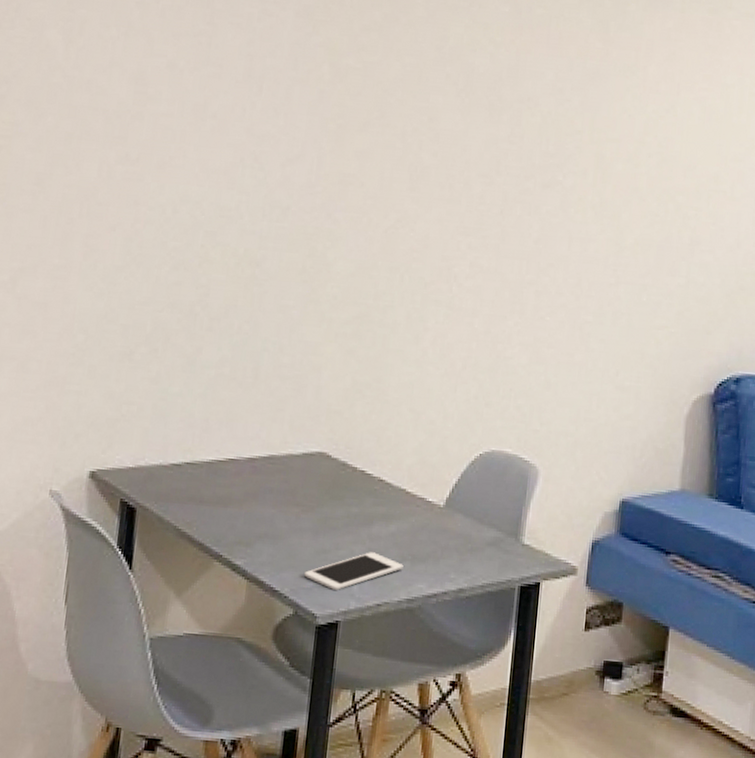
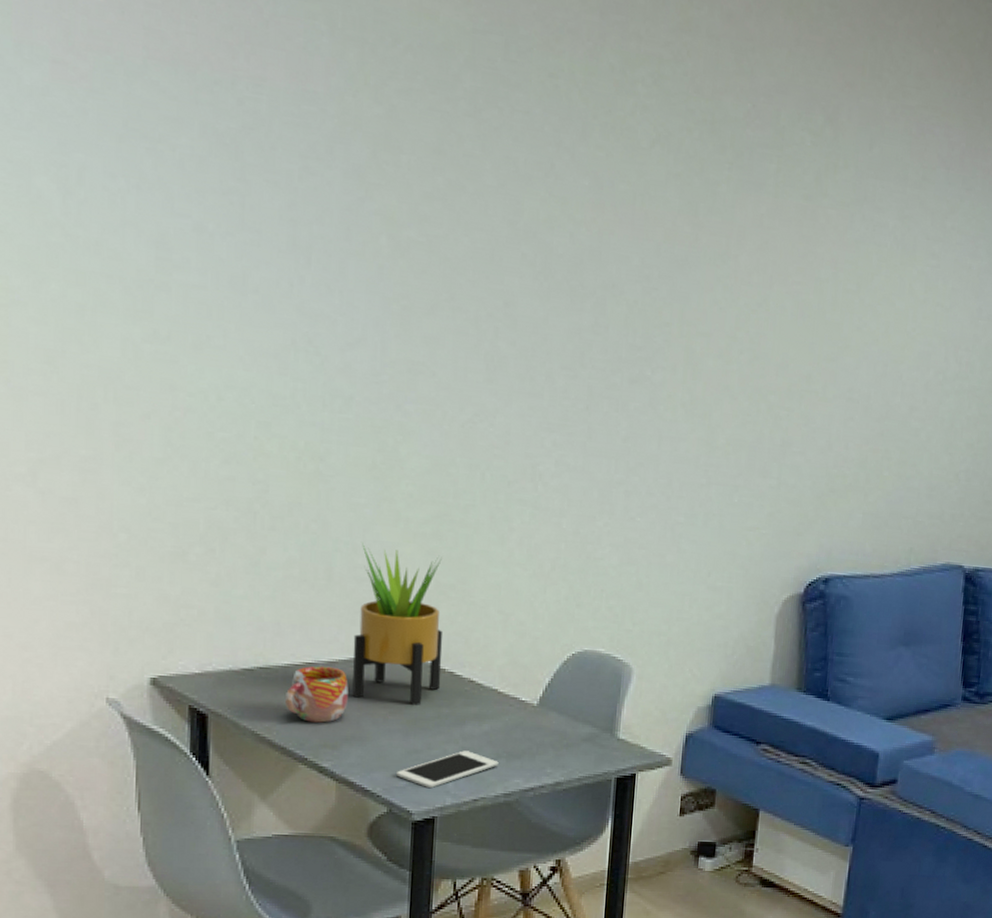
mug: none [206,462,266,520] -> present [284,665,349,723]
potted plant: none [268,343,360,504] -> present [352,543,443,705]

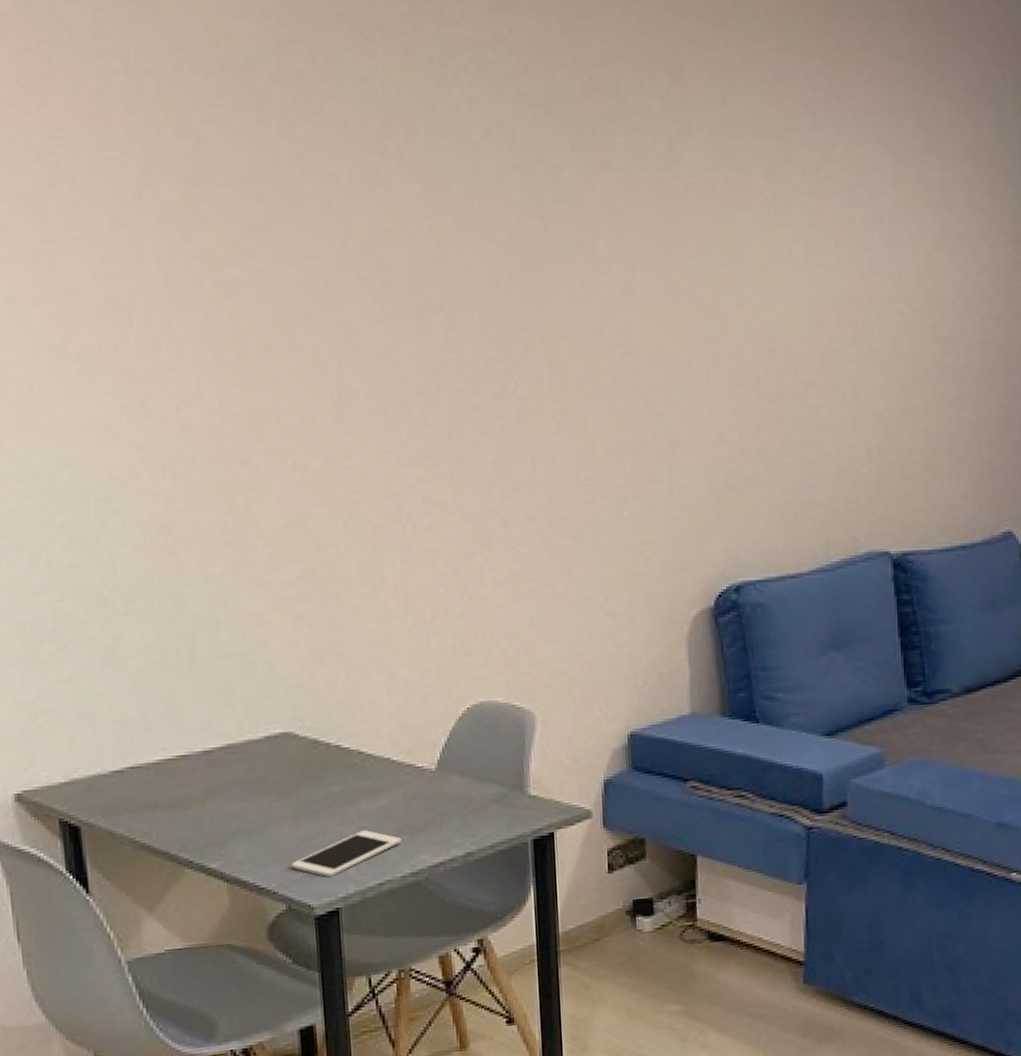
mug: present [284,665,349,723] -> none [160,756,229,821]
potted plant: present [352,543,443,705] -> none [224,616,328,787]

